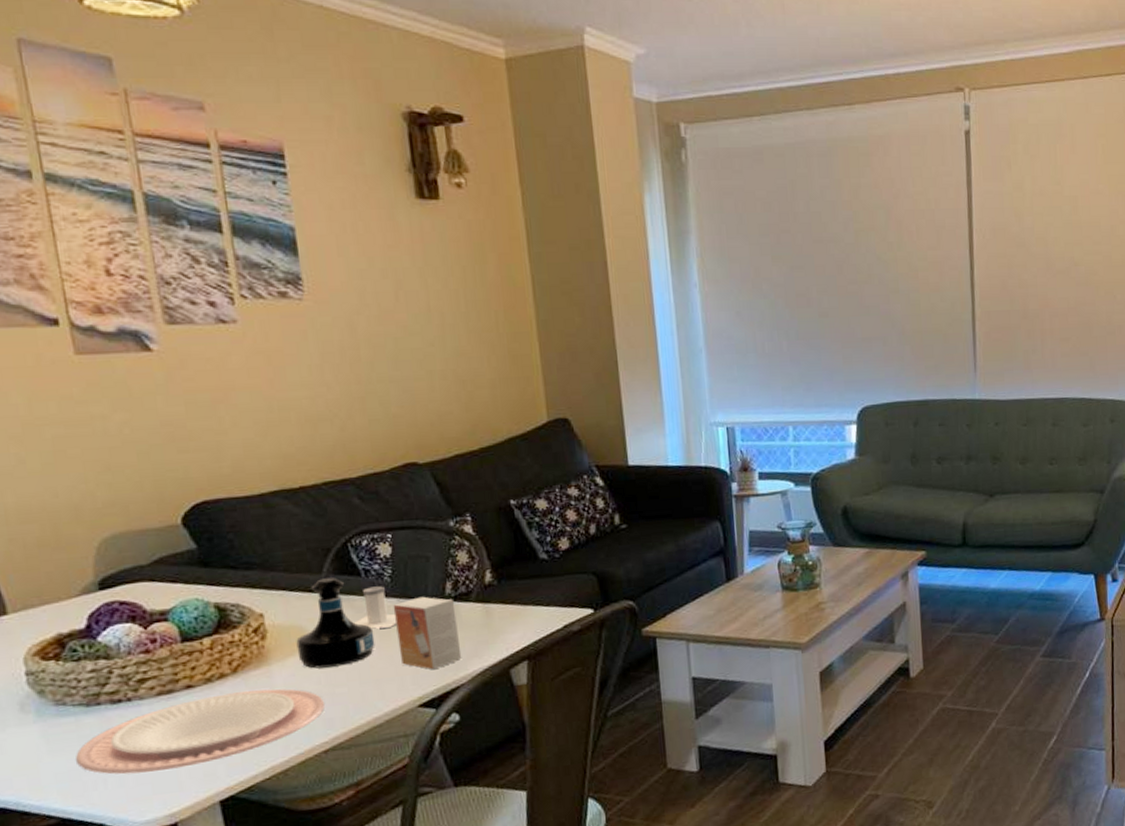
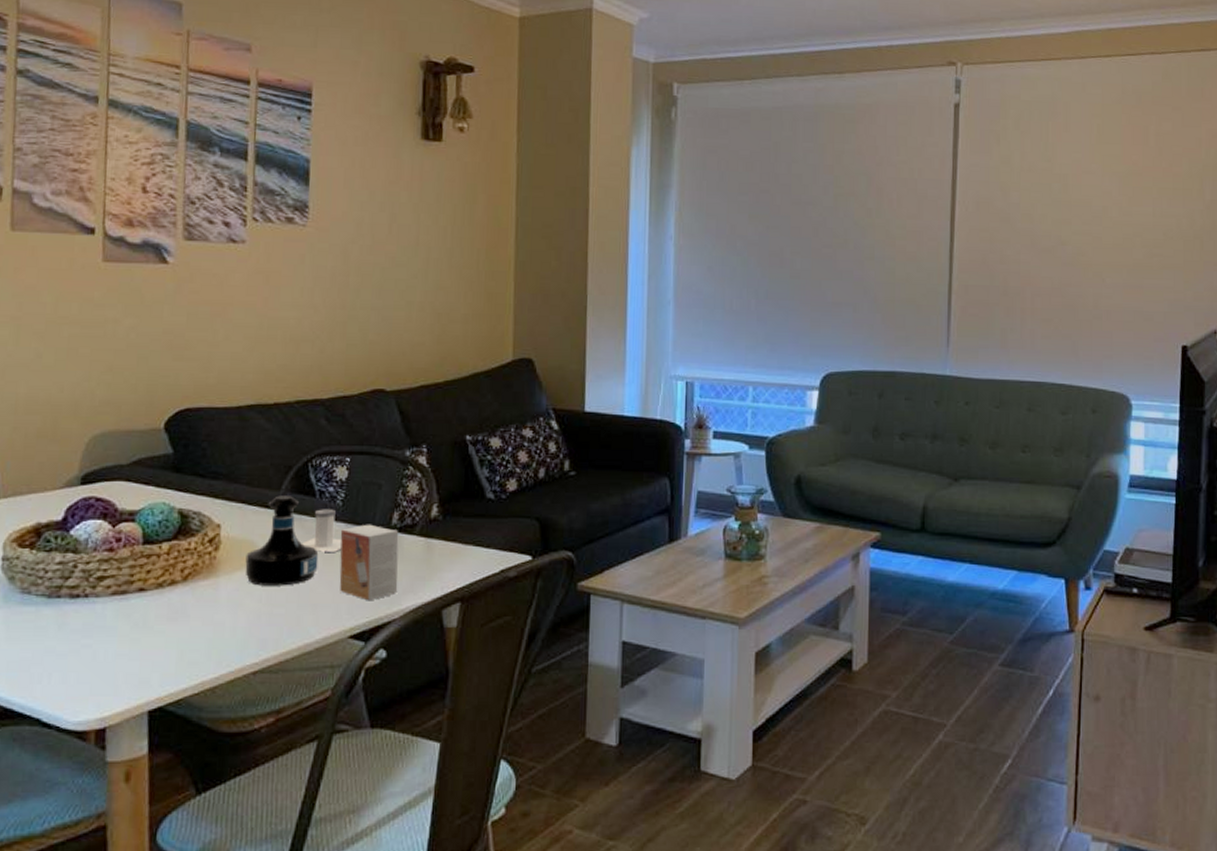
plate: present [76,688,326,775] -> none [28,601,262,671]

